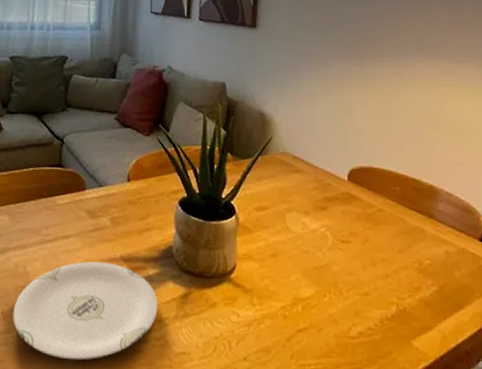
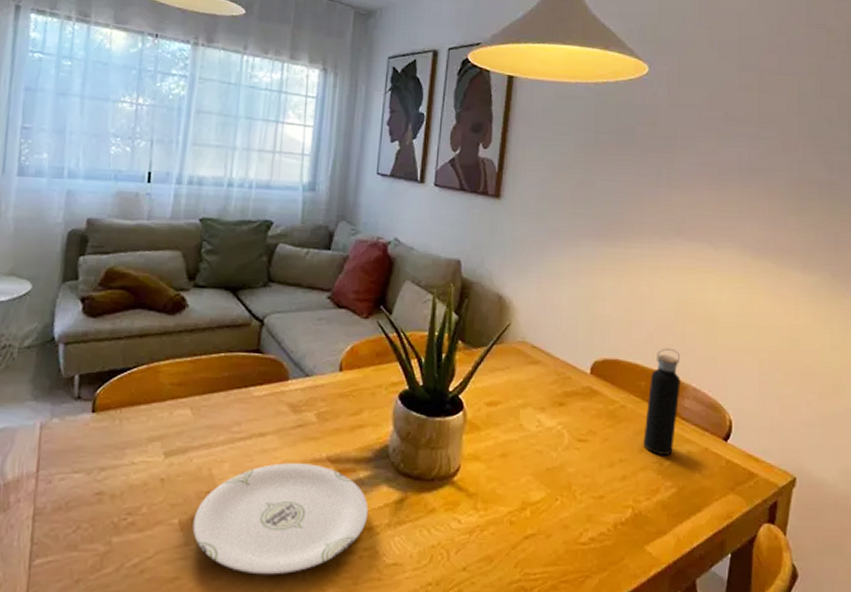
water bottle: none [402,155,434,255] -> present [643,348,681,455]

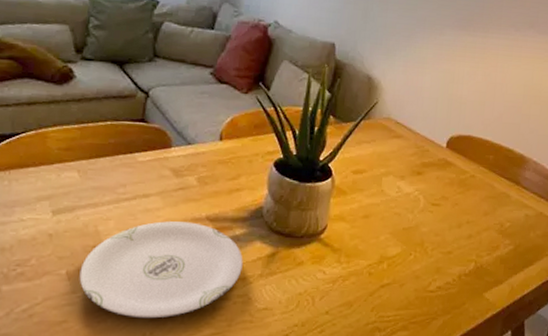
water bottle: present [643,348,681,455] -> none [488,126,525,218]

